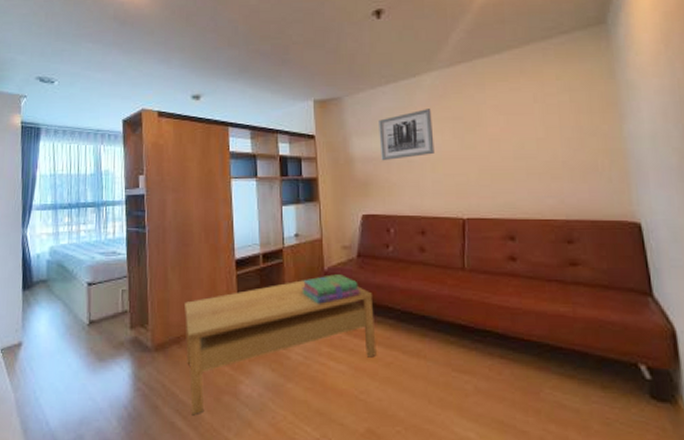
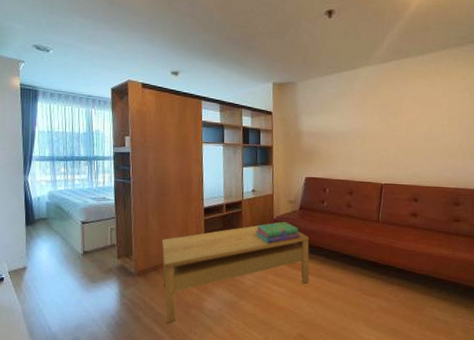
wall art: present [379,109,435,161] -> none [323,96,366,136]

